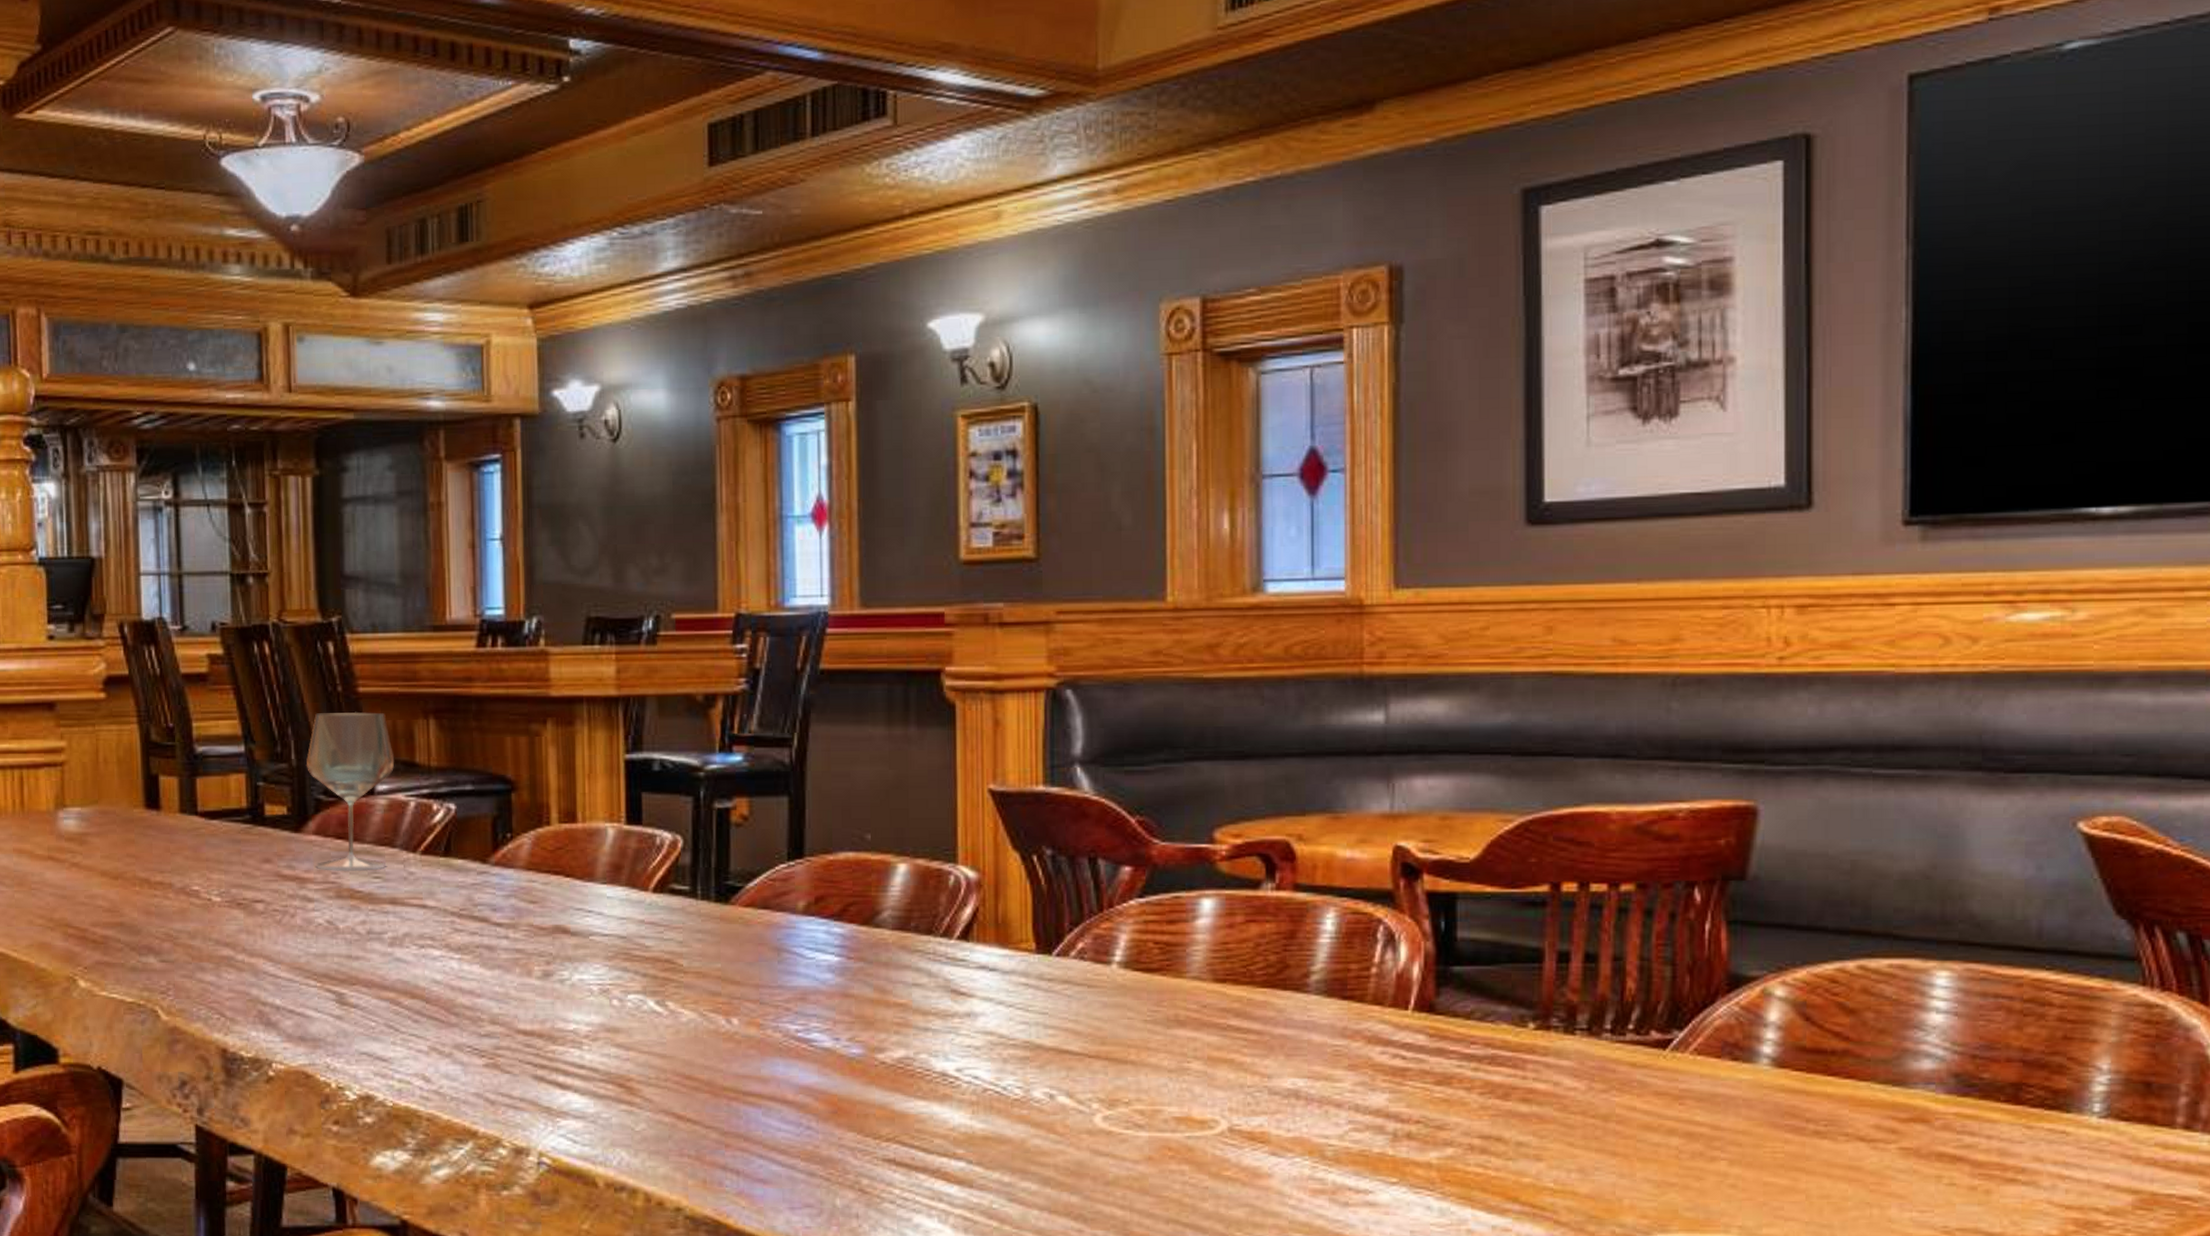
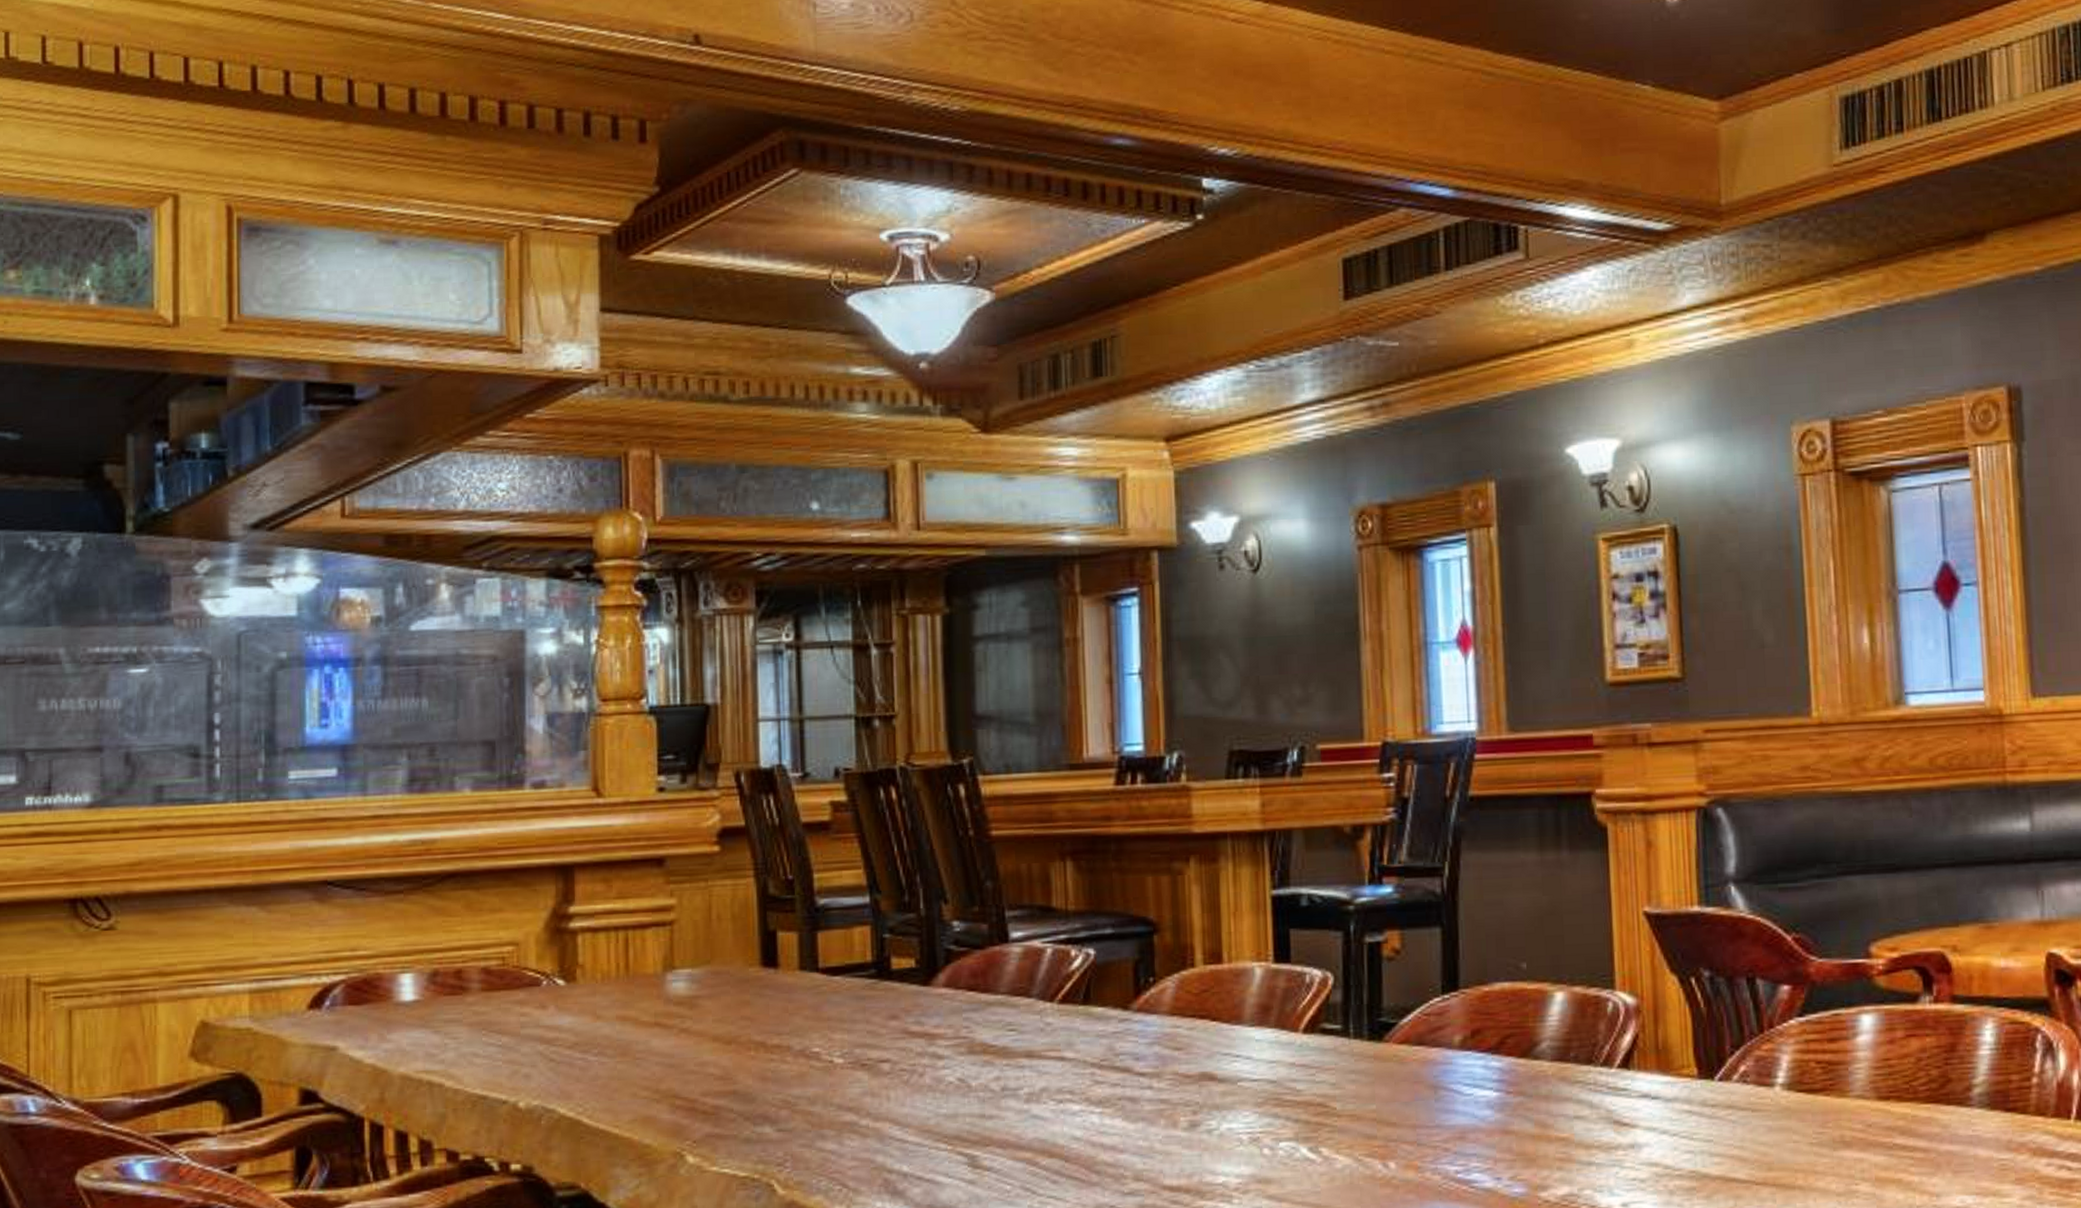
wine glass: present [306,711,395,871] -> none [936,856,1030,1026]

